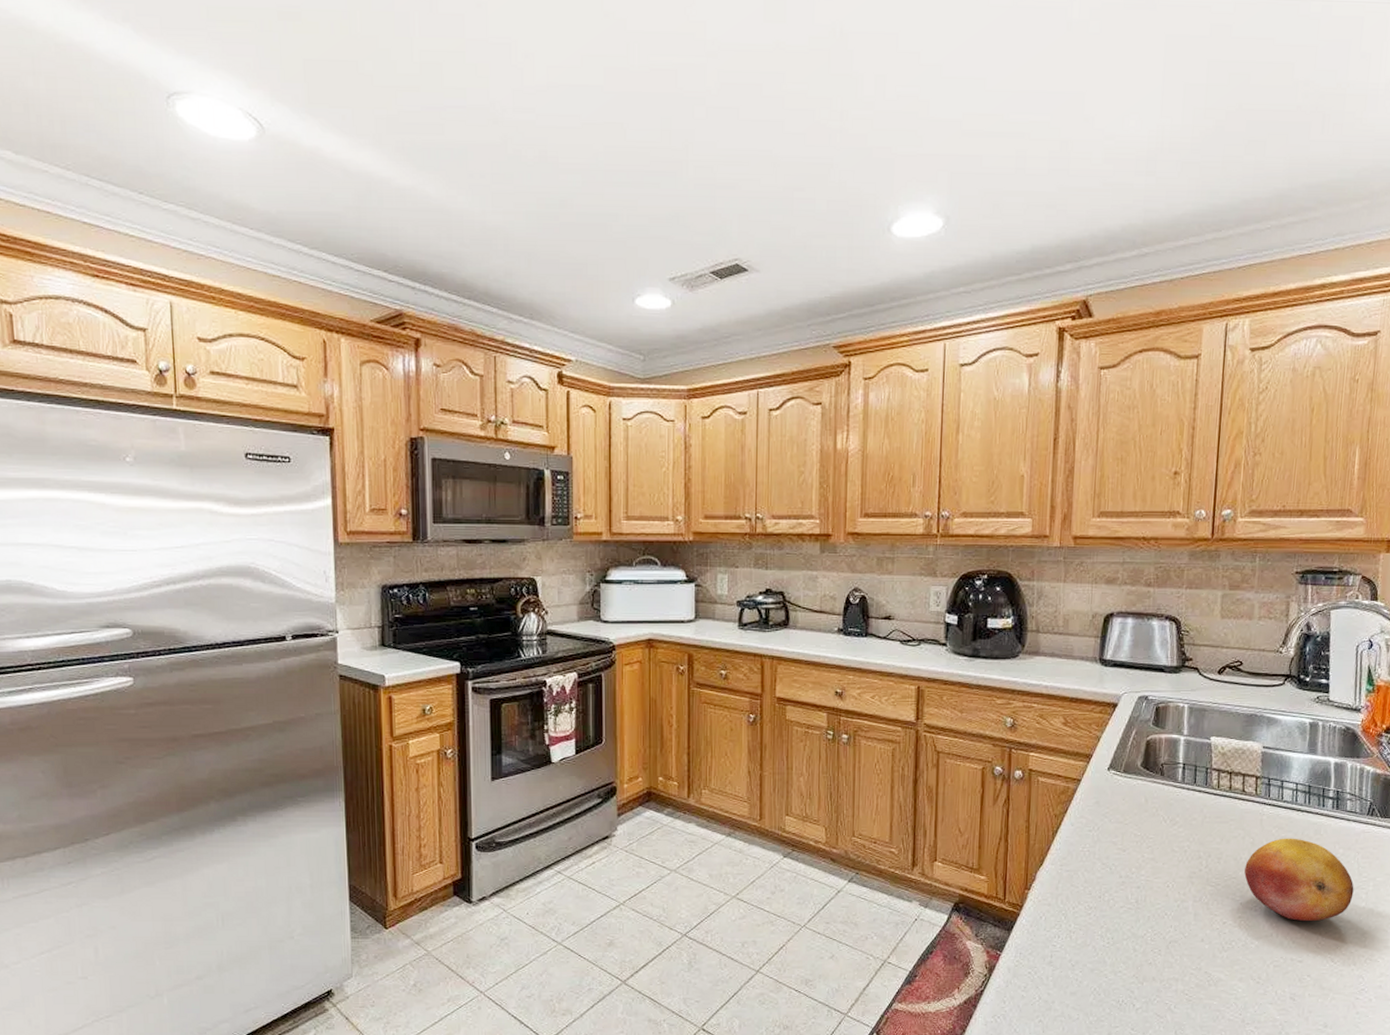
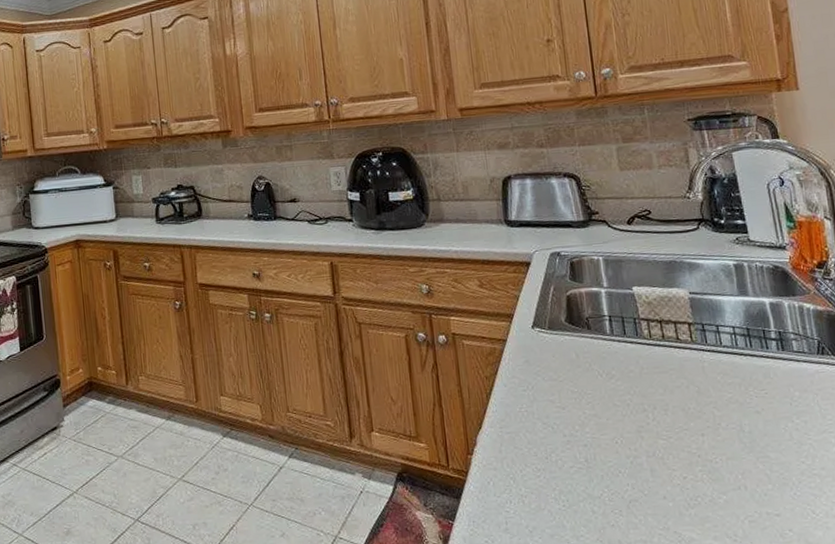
fruit: present [1244,838,1354,922] -> none [695,383,822,472]

